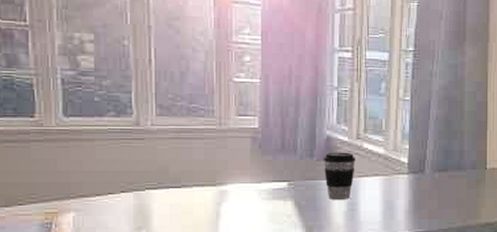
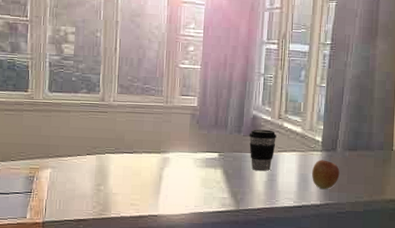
apple: none [398,184,429,216] -> present [312,160,340,189]

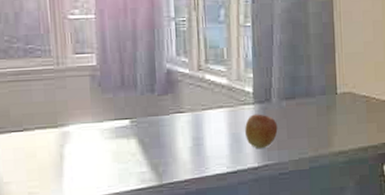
coffee cup: present [249,129,276,171] -> none [164,84,199,135]

